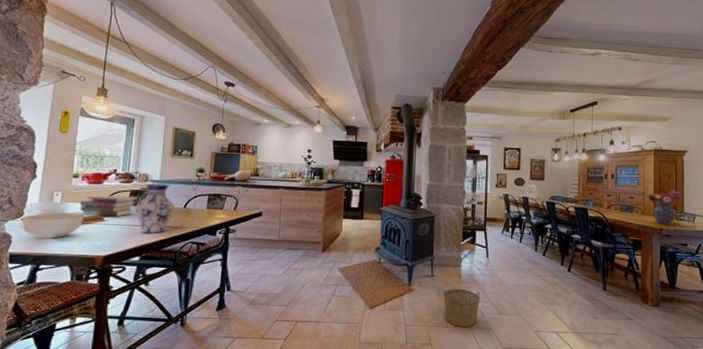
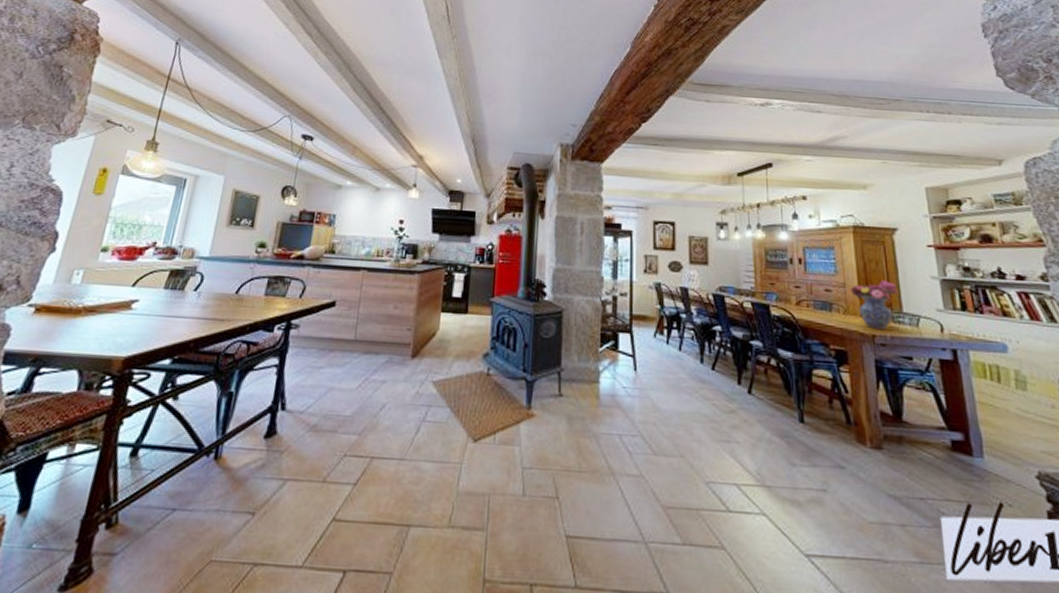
bowl: present [21,212,85,240] -> none [27,296,108,333]
books: present [80,195,137,217] -> none [103,275,177,305]
vase: present [135,183,175,234] -> none [172,261,224,329]
basket: present [443,288,481,328] -> none [575,414,627,475]

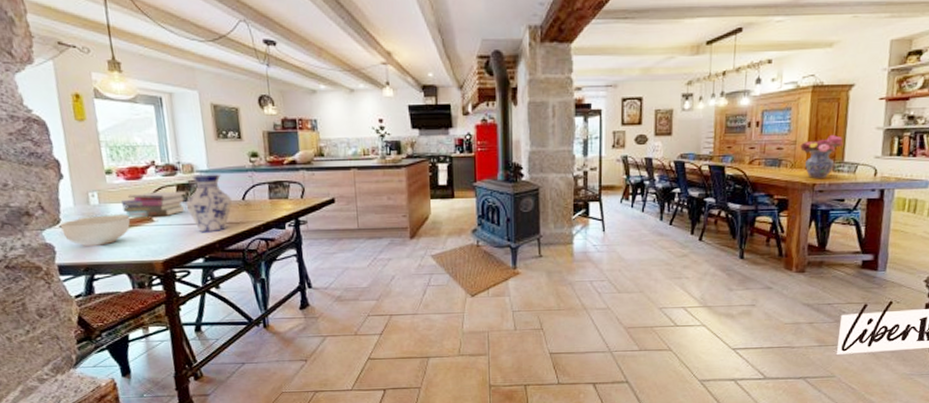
bowl: none [27,296,108,333] -> present [59,214,131,247]
books: none [103,275,177,305] -> present [122,191,186,218]
vase: none [172,261,224,329] -> present [186,174,232,233]

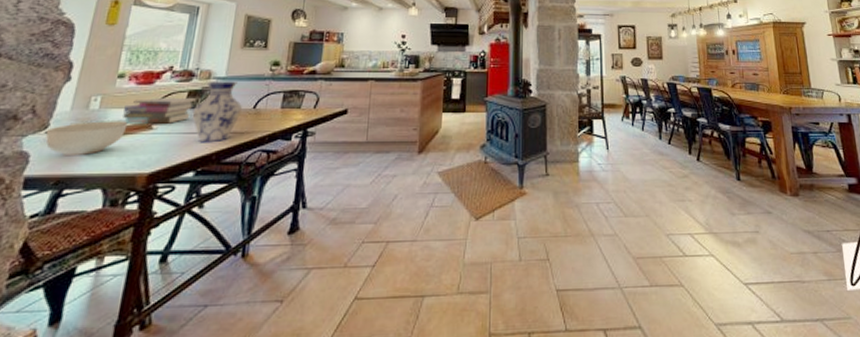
flower arrangement: present [800,134,844,179] -> none [772,63,808,103]

